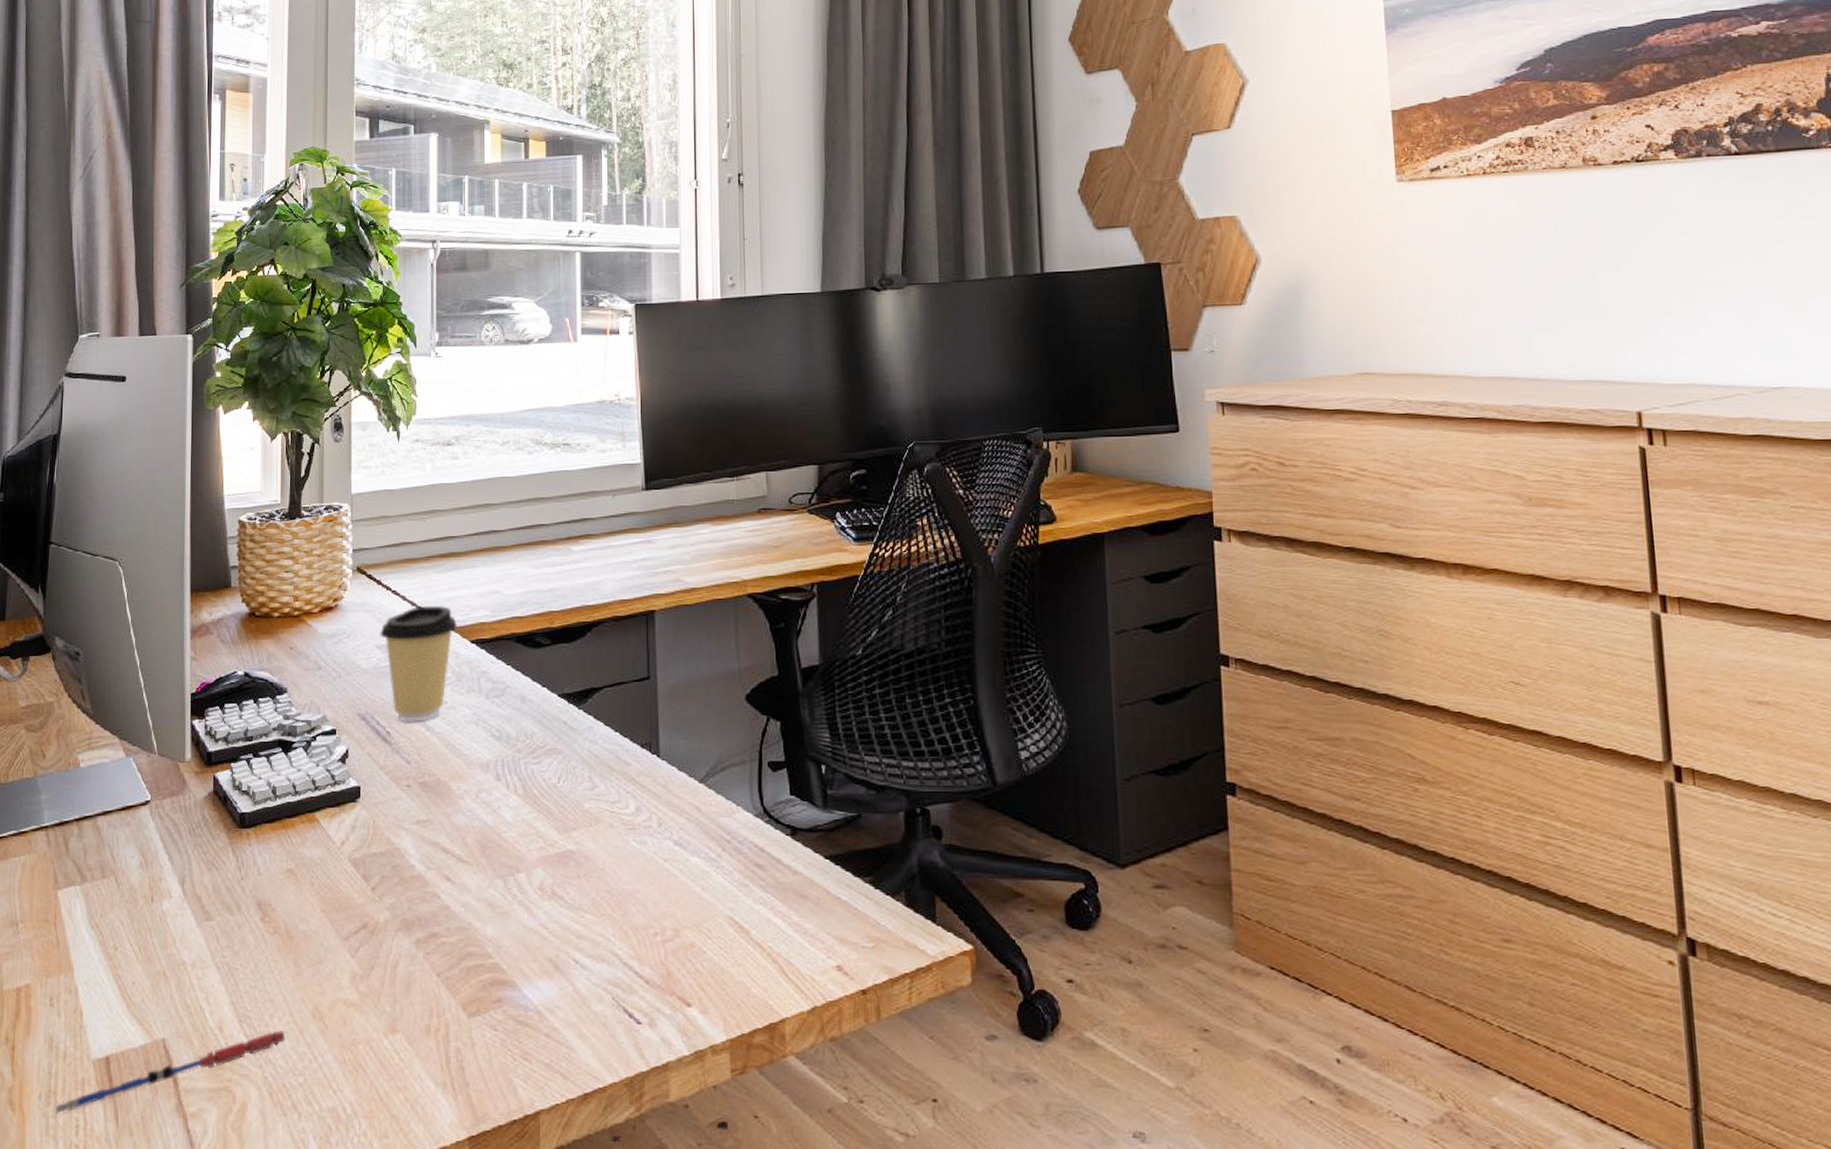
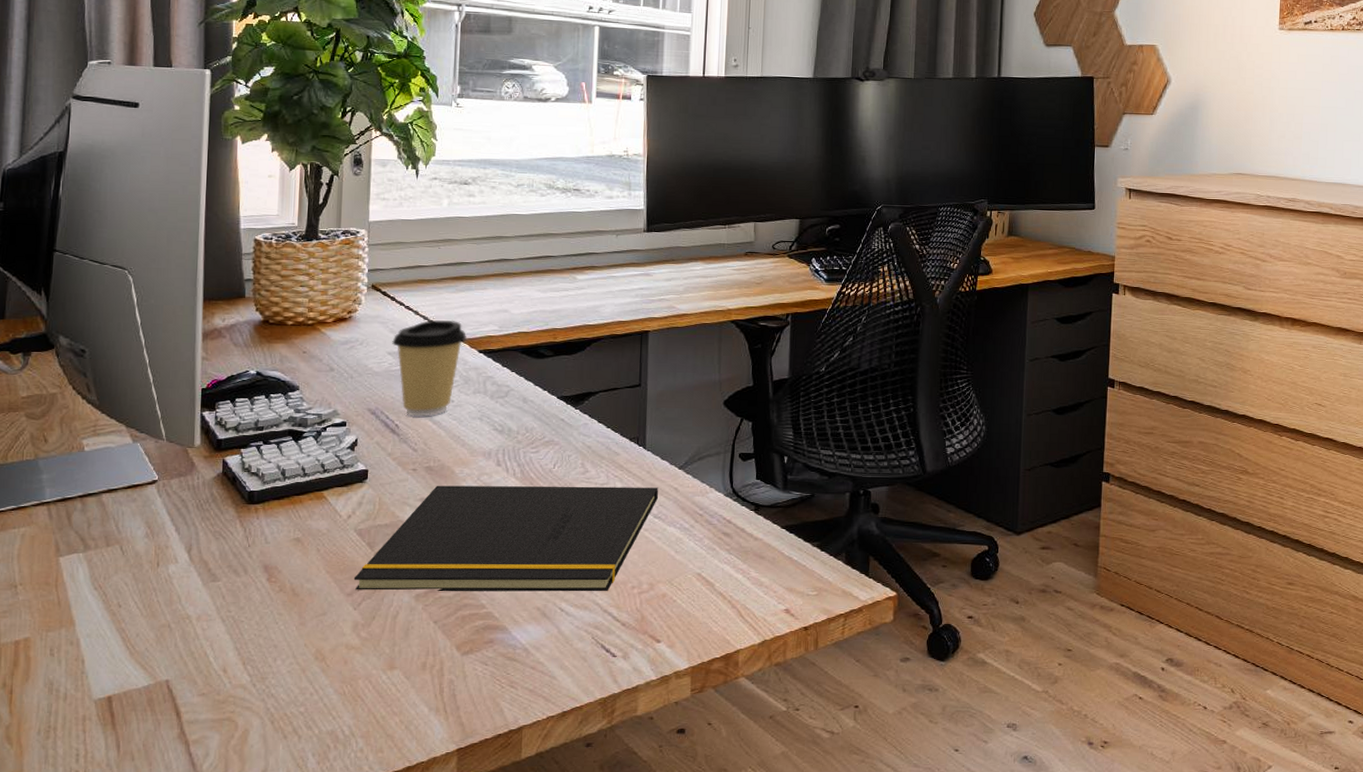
pen: present [56,1030,286,1116] -> none [55,670,288,747]
notepad: none [349,805,678,939] -> present [353,485,659,592]

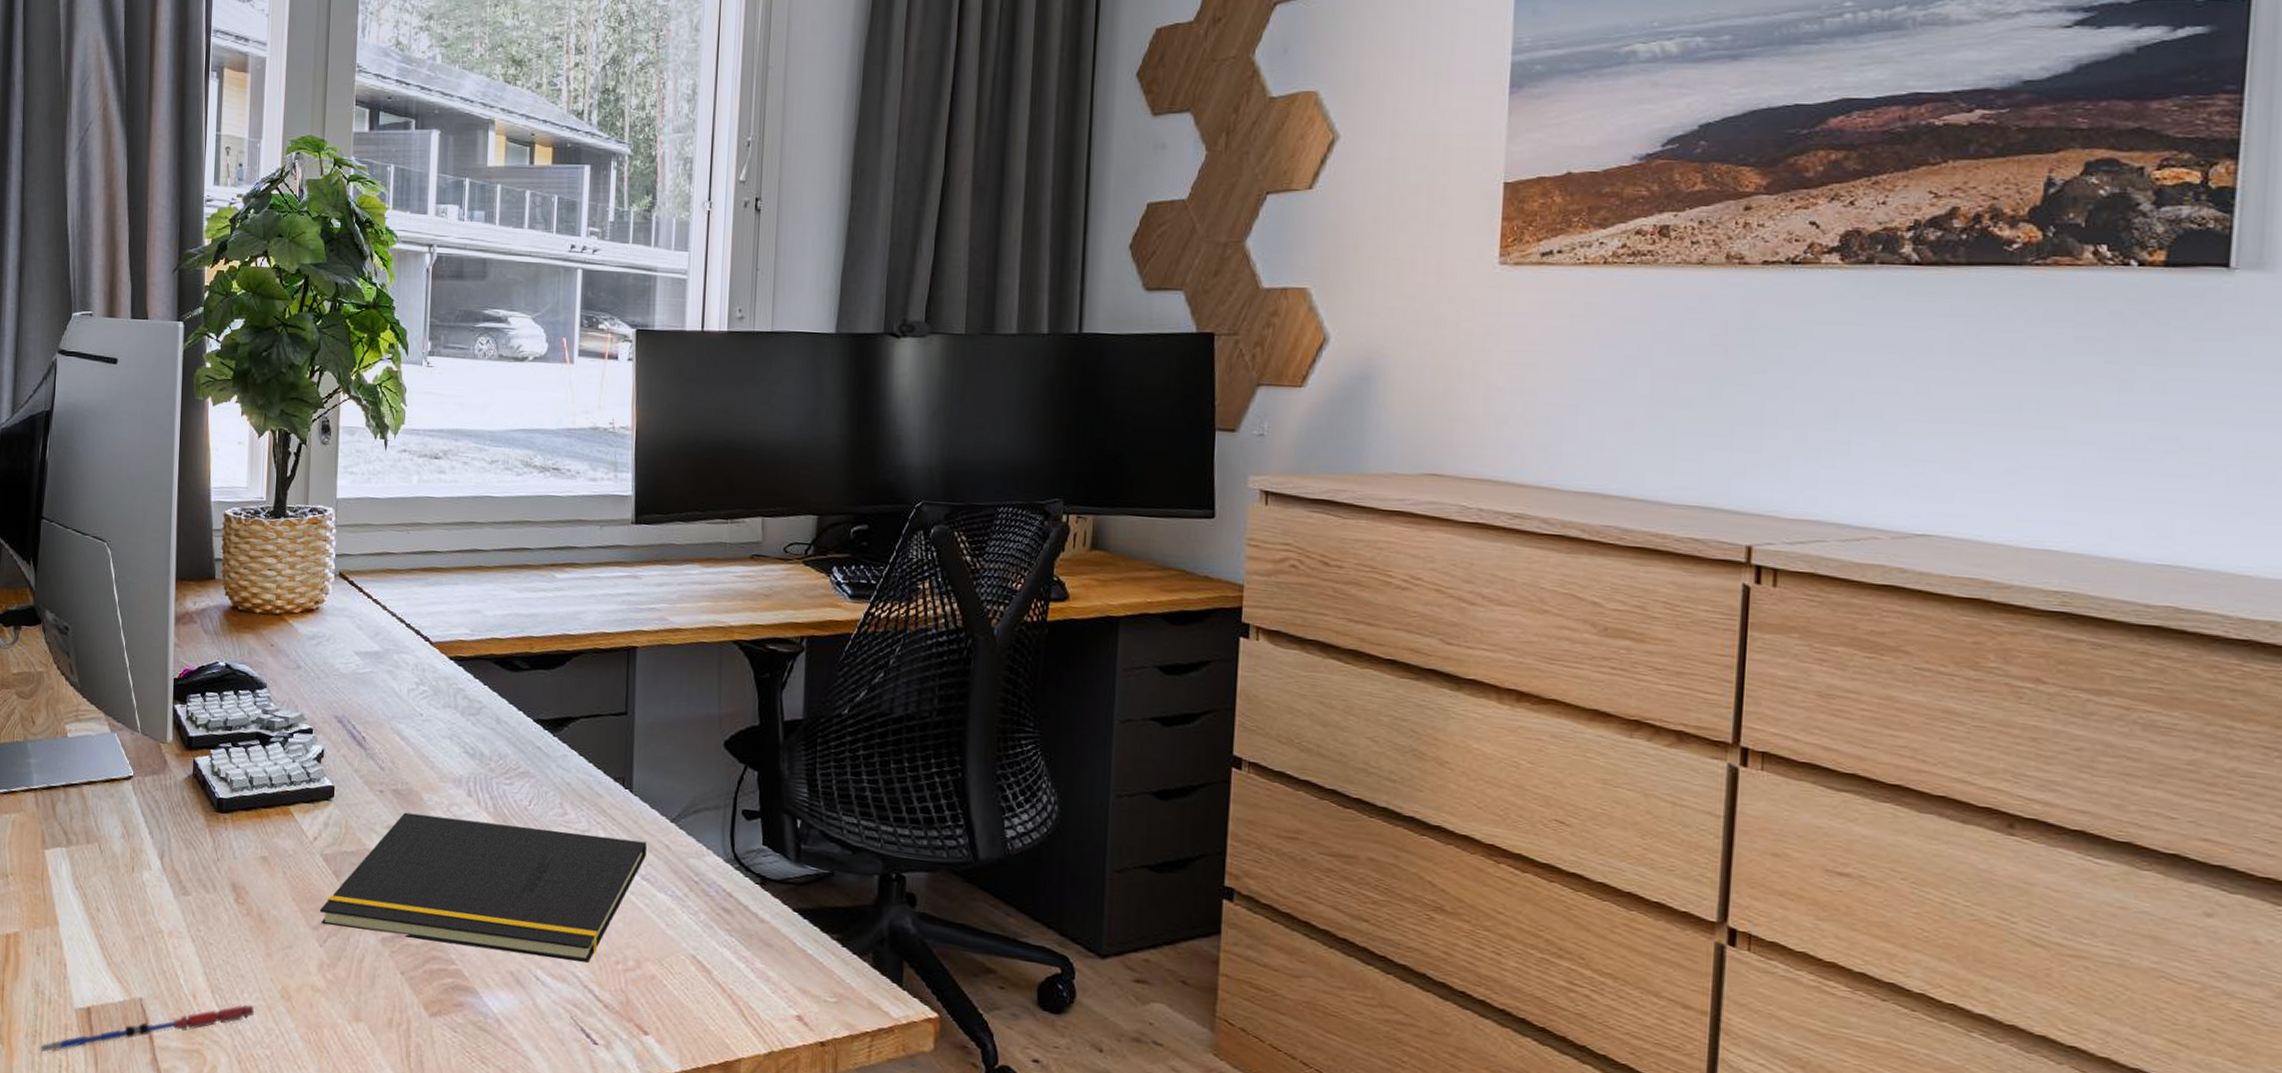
pen: none [55,670,288,747] -> present [41,1004,255,1055]
coffee cup: present [392,320,467,417] -> none [359,617,437,730]

